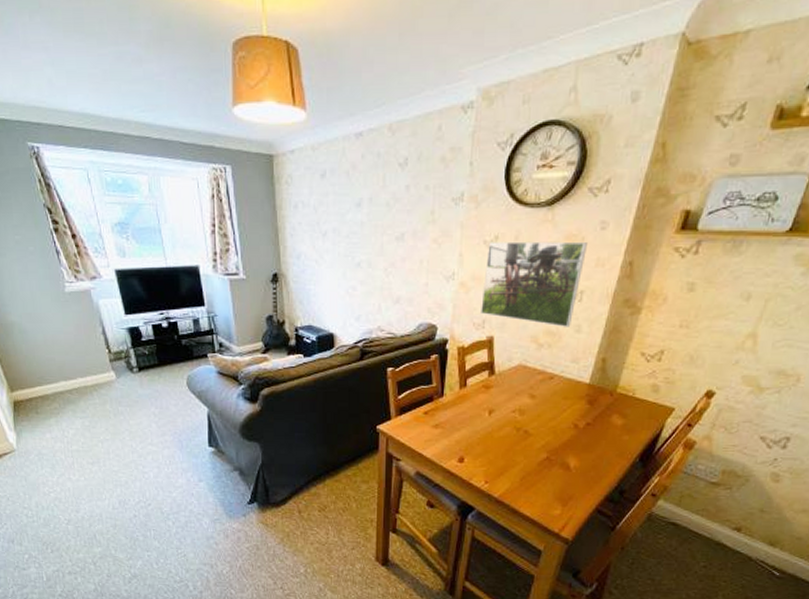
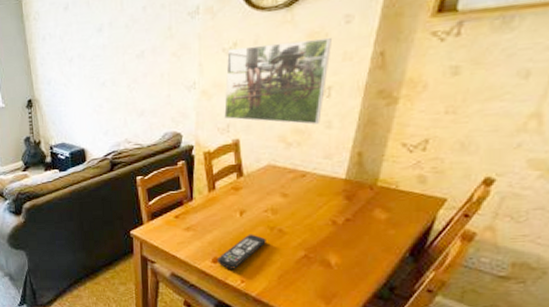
remote control: none [463,434,512,469] -> present [217,234,266,269]

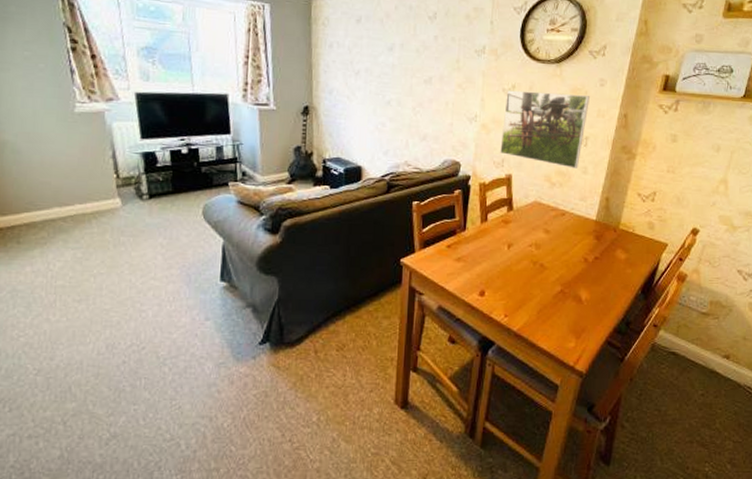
remote control: present [217,234,266,269] -> none [484,267,529,303]

